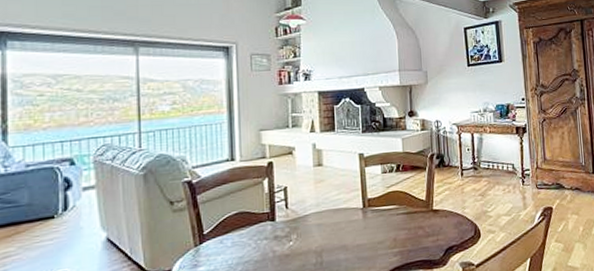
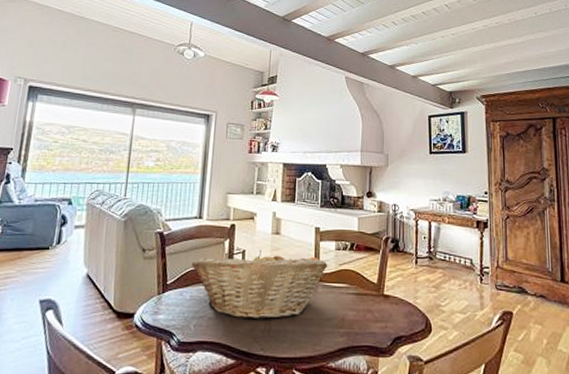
fruit basket: none [229,183,376,256] -> present [192,249,328,320]

